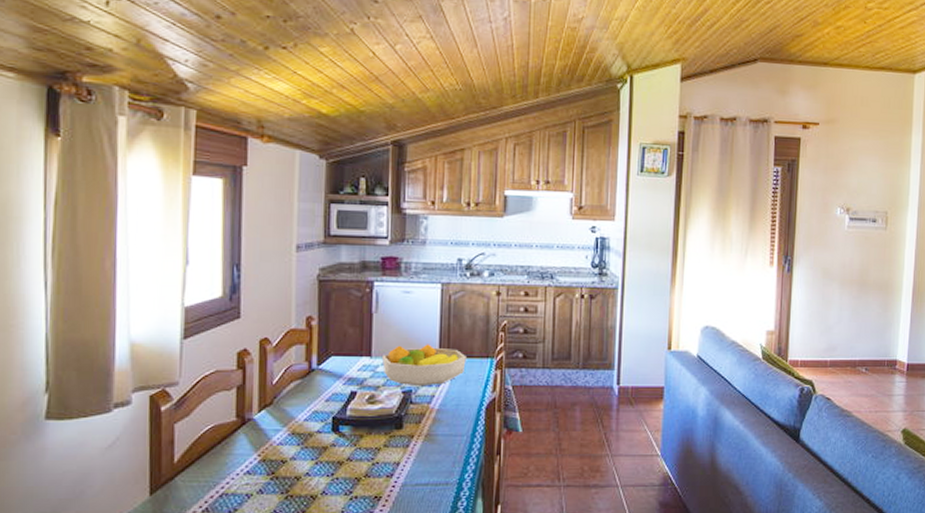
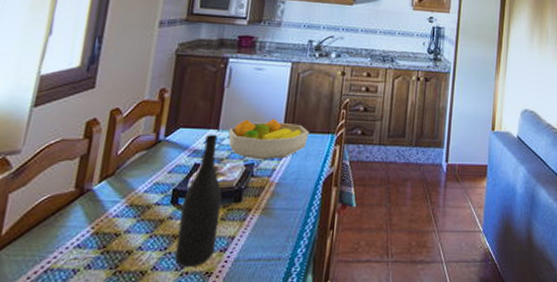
wine bottle: none [342,361,383,493] -> present [174,134,222,268]

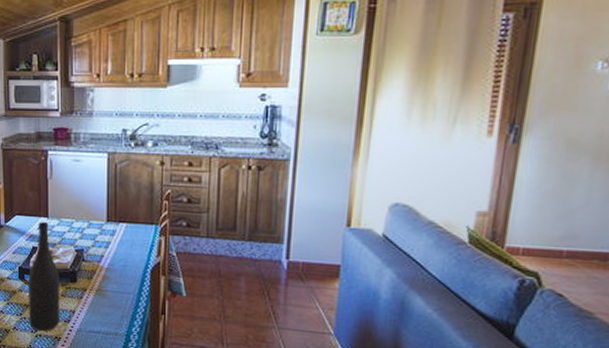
fruit bowl: present [228,119,309,160] -> none [57,208,132,247]

